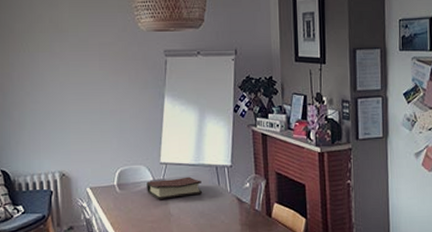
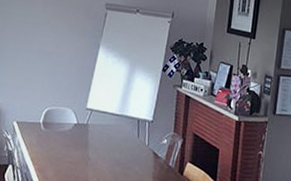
hardback book: present [147,176,203,201] -> none [69,124,122,144]

